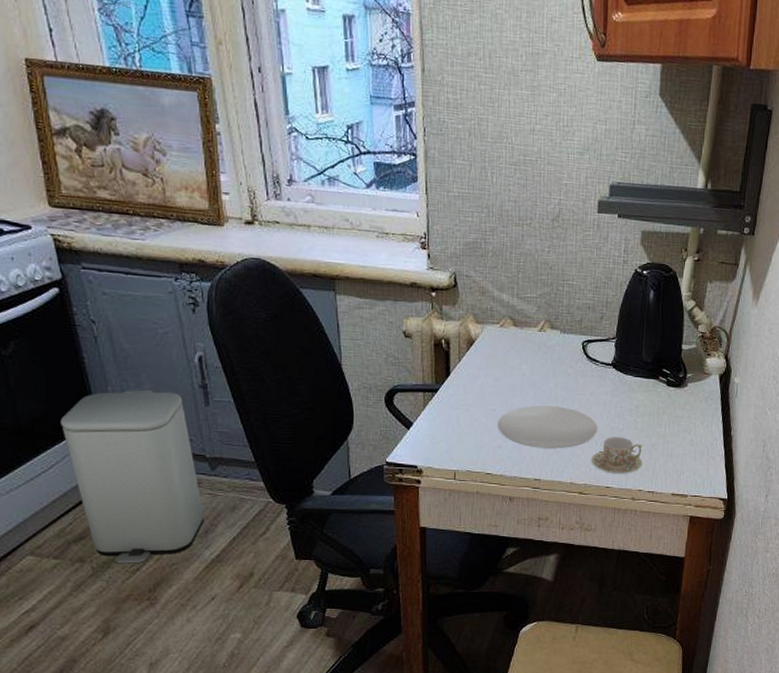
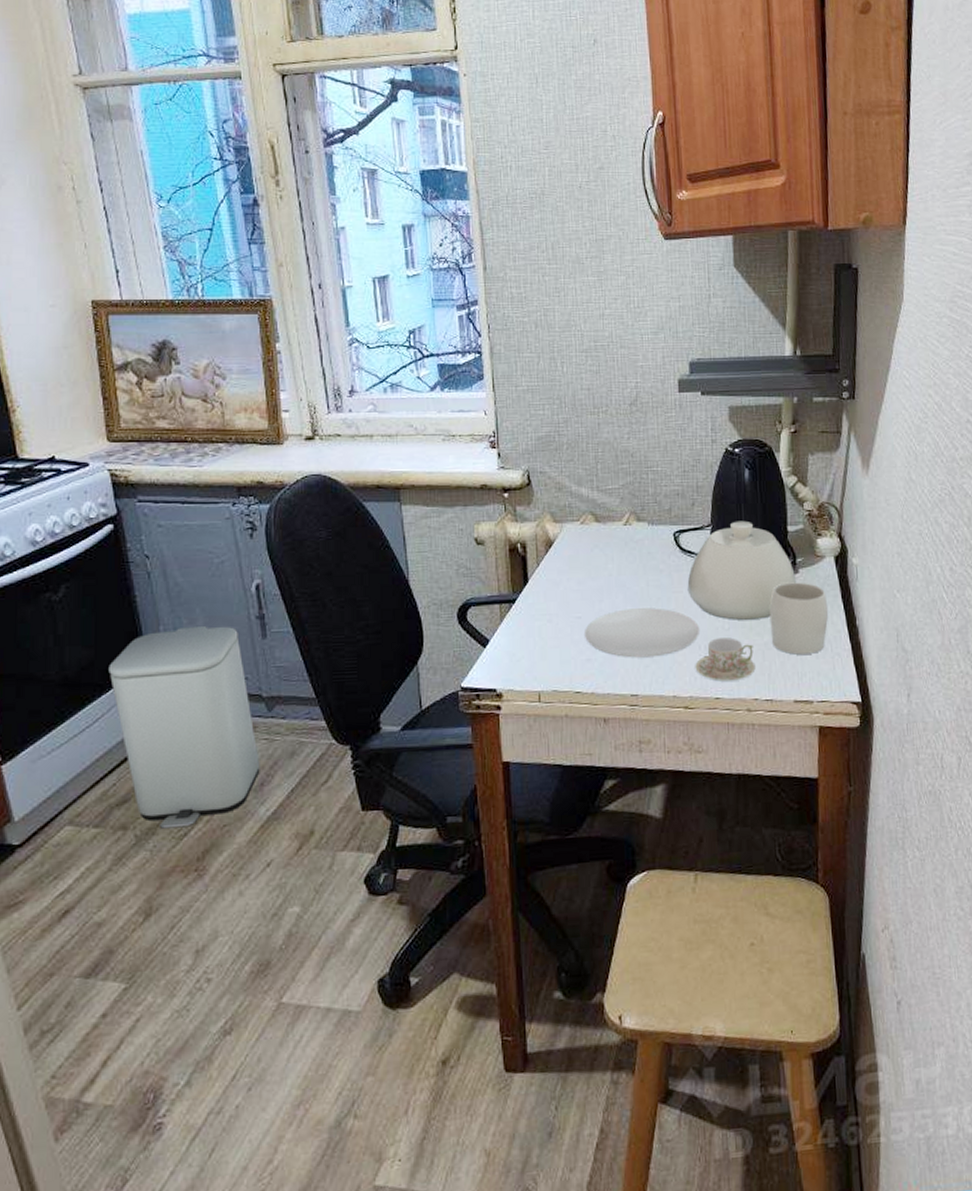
sugar bowl: none [590,336,685,424] -> present [687,520,797,620]
mug: none [658,394,709,456] -> present [769,582,829,655]

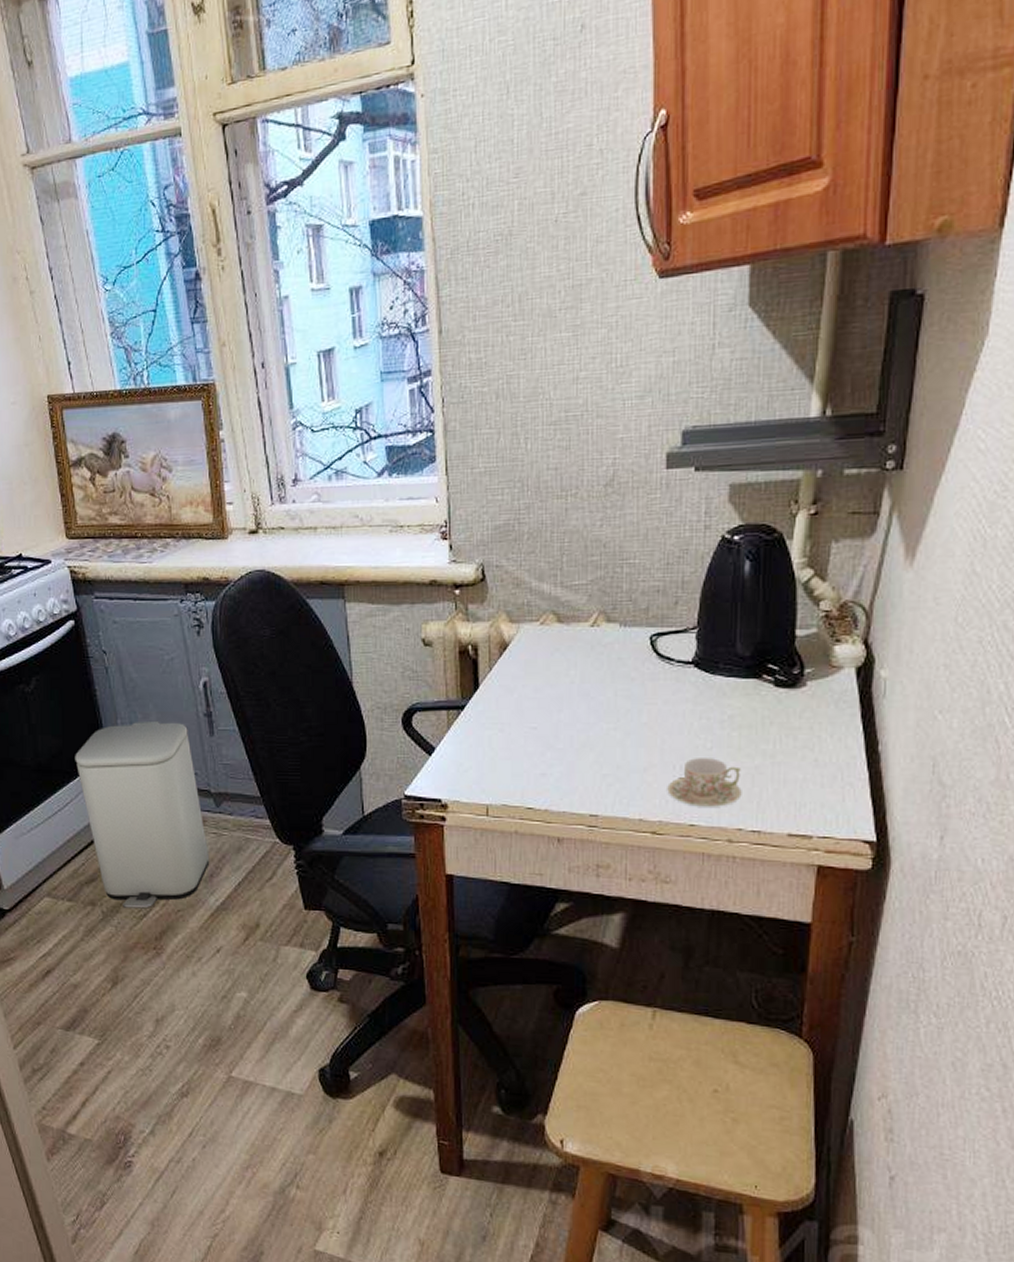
plate: present [585,608,700,658] -> none [540,721,676,775]
sugar bowl: present [687,520,797,620] -> none [663,622,803,738]
mug: present [769,582,829,655] -> none [764,697,842,782]

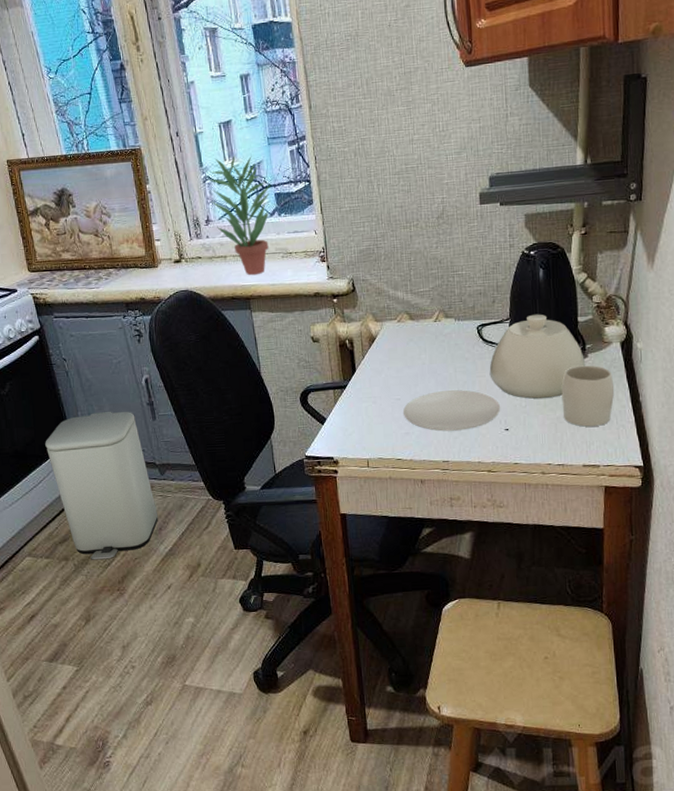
potted plant: none [299,393,382,555] -> present [208,154,272,276]
plate: none [540,721,676,775] -> present [403,390,501,431]
sugar bowl: none [663,622,803,738] -> present [489,314,586,399]
teacup: present [667,758,742,807] -> none [496,413,549,450]
mug: none [764,697,842,782] -> present [561,365,615,427]

